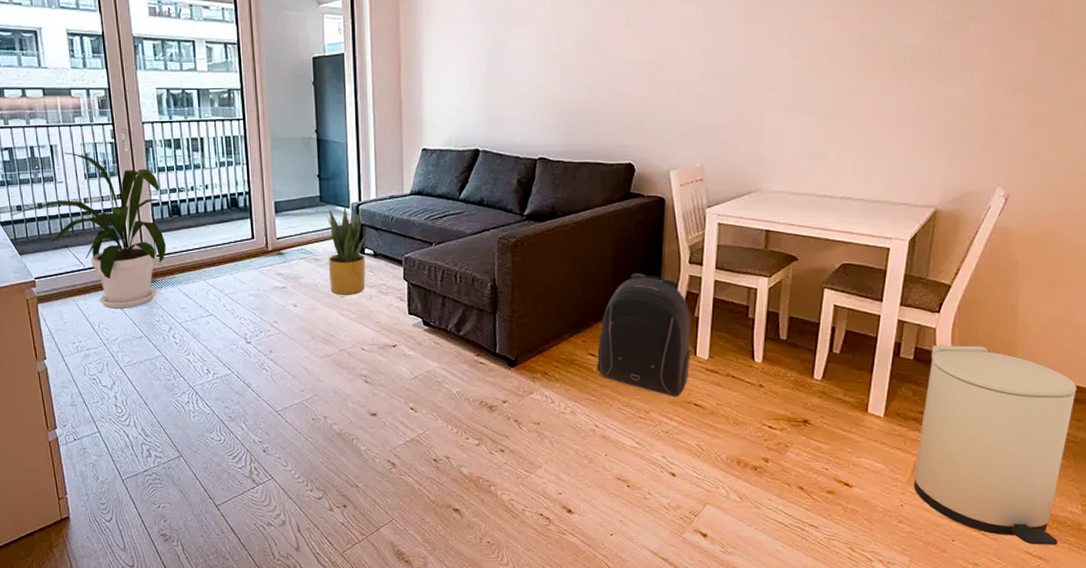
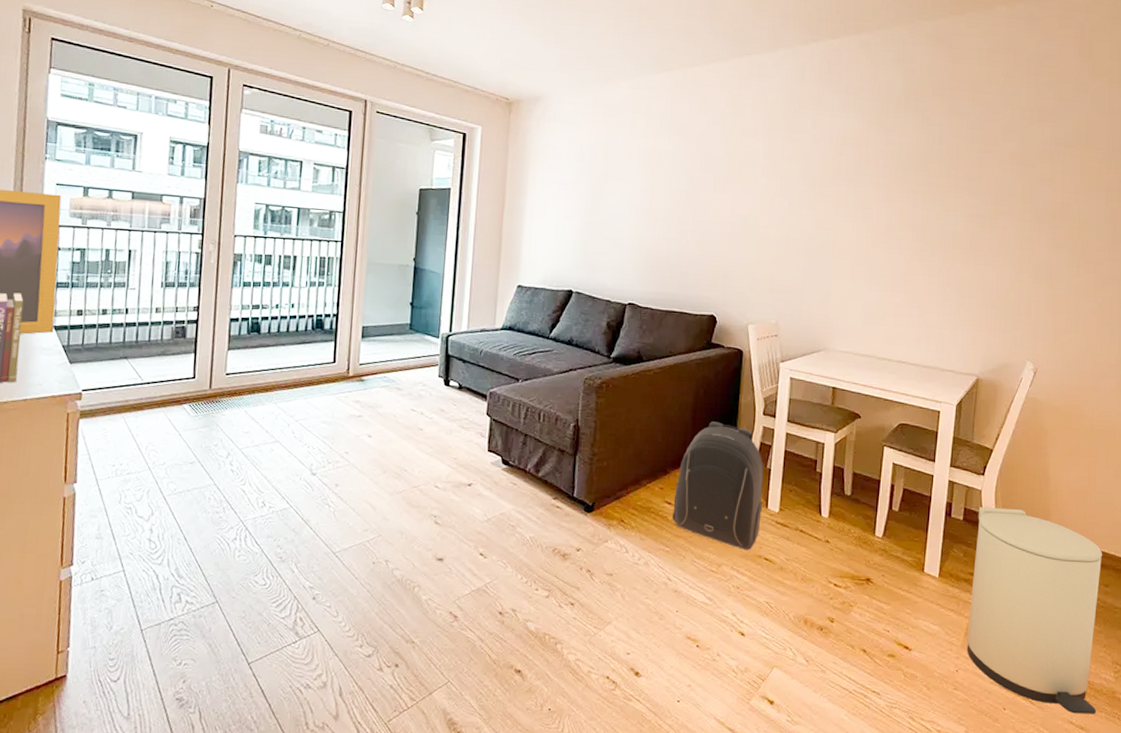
house plant: present [10,152,166,308] -> none [68,258,243,430]
planter: present [326,206,367,295] -> none [409,336,453,428]

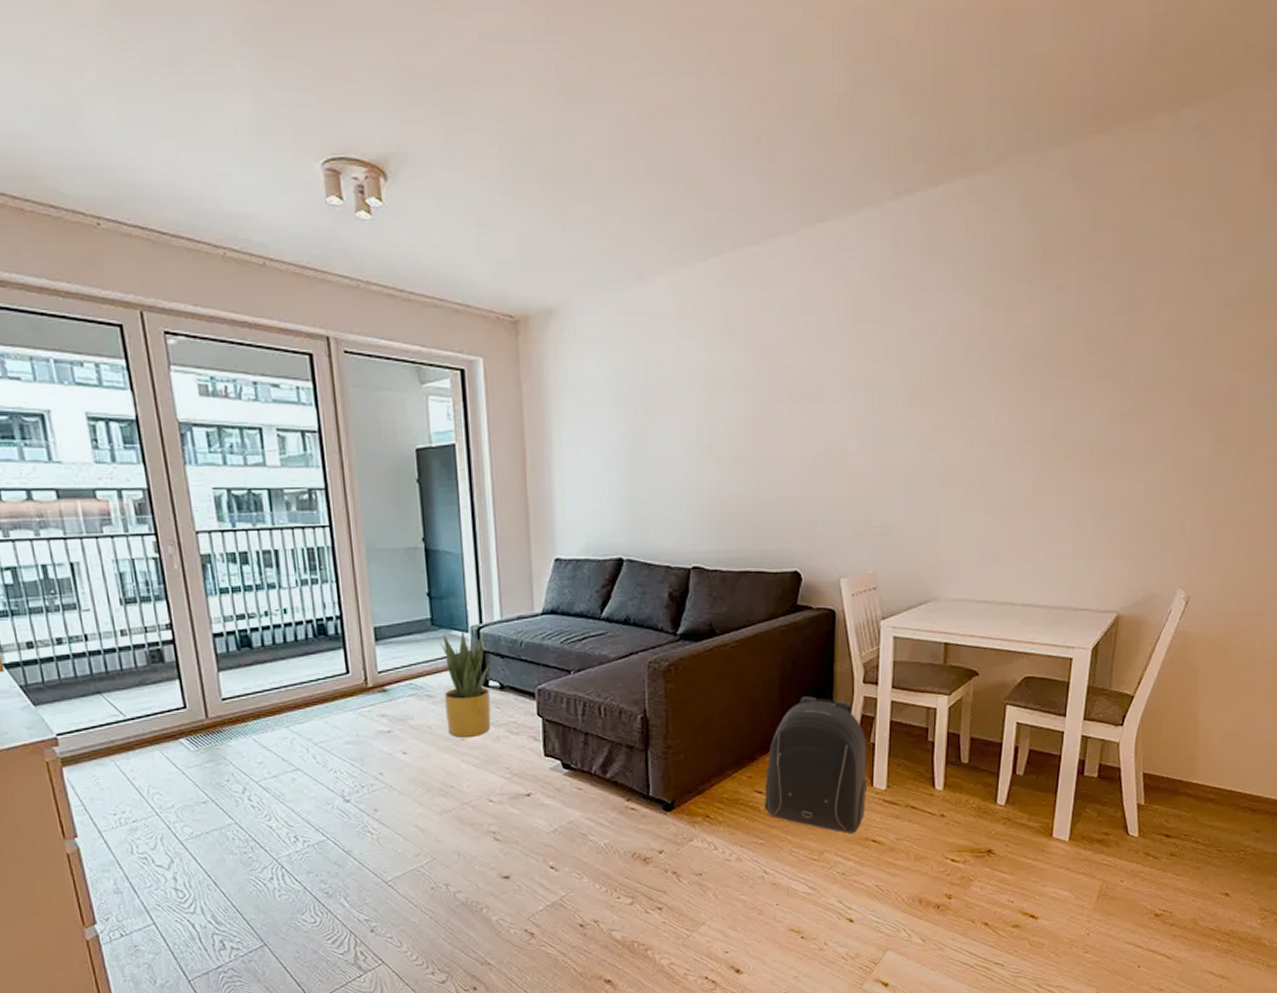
planter: none [409,336,453,428] -> present [439,630,491,738]
pedal bin: present [967,506,1103,714] -> none [1099,759,1256,964]

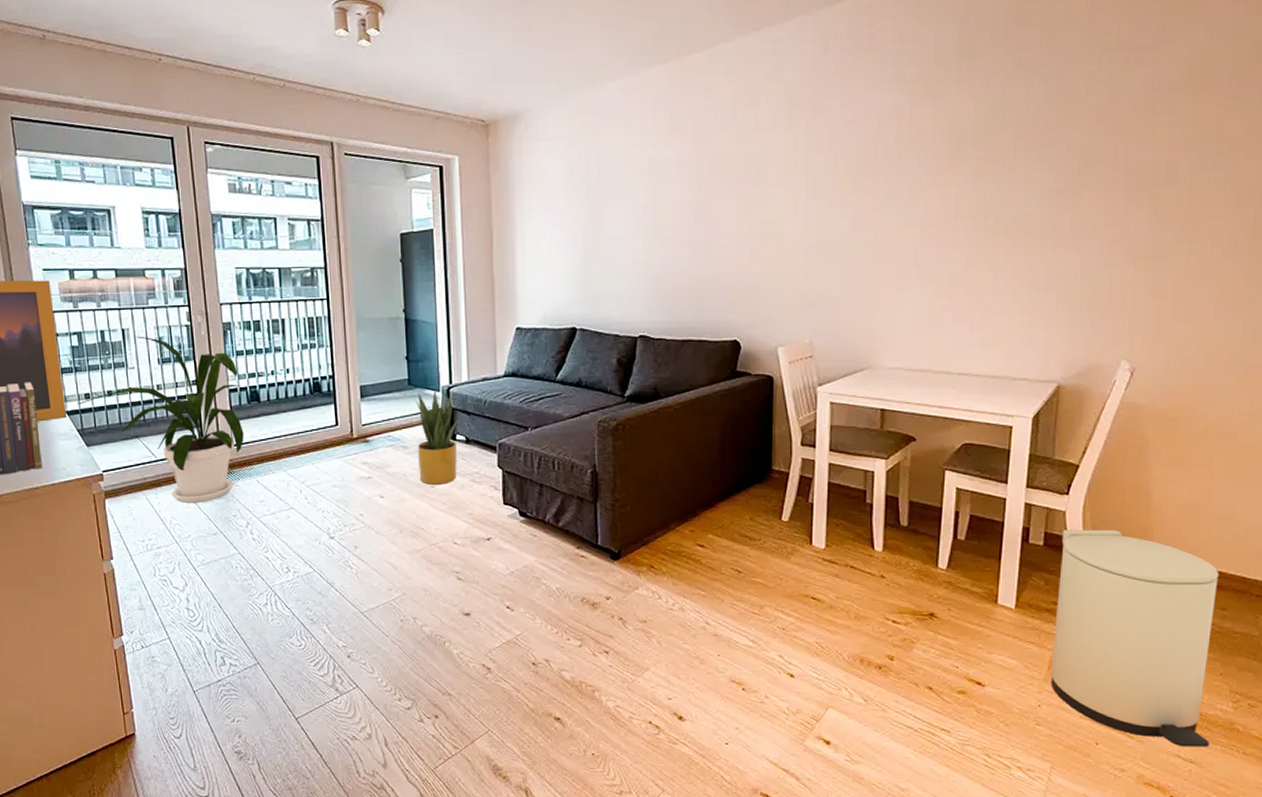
house plant: none [18,571,235,768] -> present [78,336,244,503]
backpack: present [765,696,867,833] -> none [706,457,806,590]
pedal bin: none [1099,759,1256,964] -> present [1050,529,1220,747]

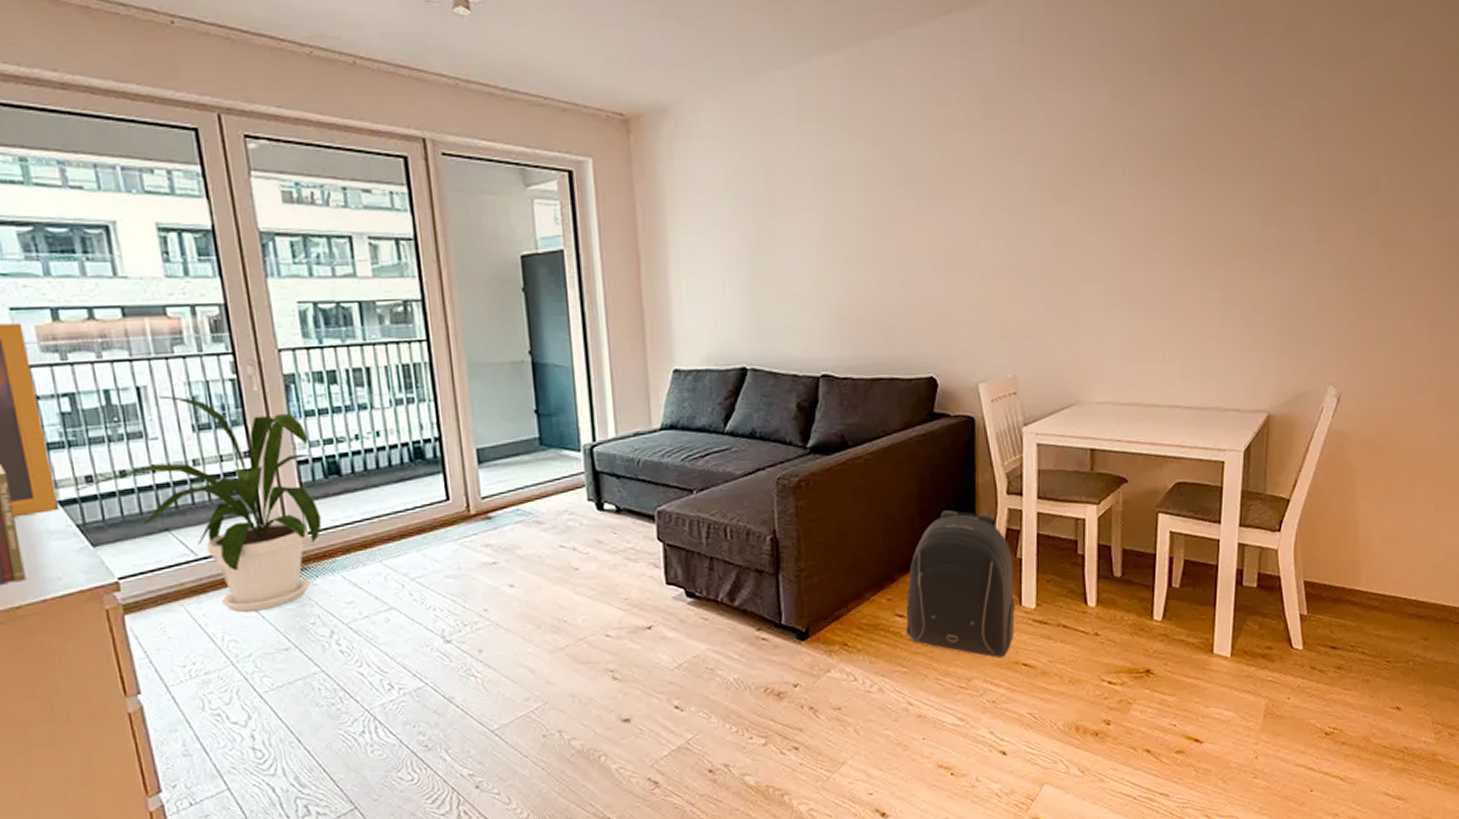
planter: present [415,390,458,485] -> none [549,449,607,567]
backpack: none [706,457,806,590] -> present [906,510,1015,658]
pedal bin: present [1050,529,1220,747] -> none [1266,566,1422,785]

